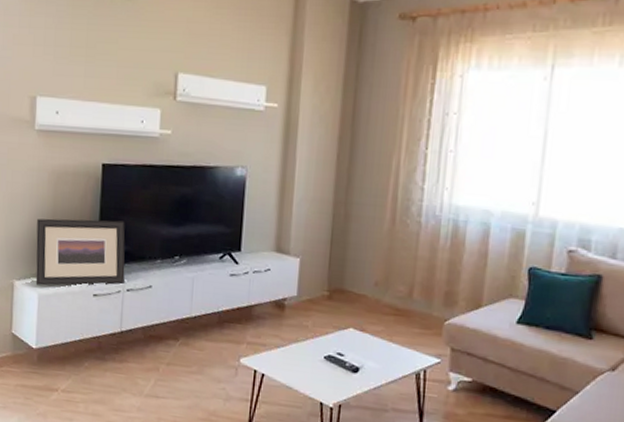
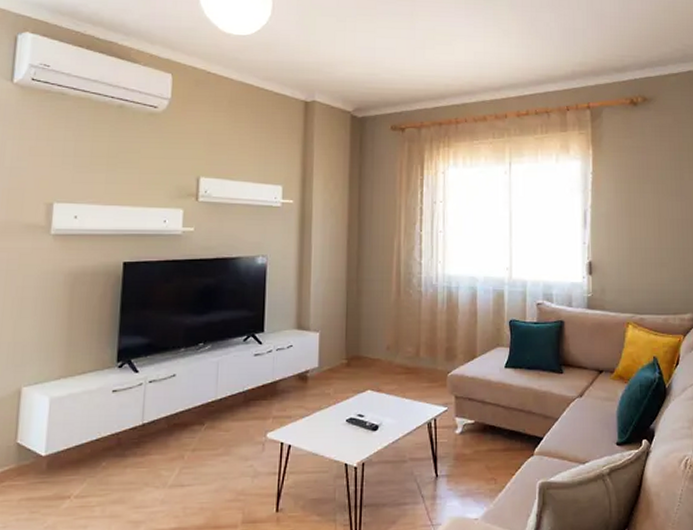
picture frame: present [35,218,125,286] -> none [47,315,148,388]

